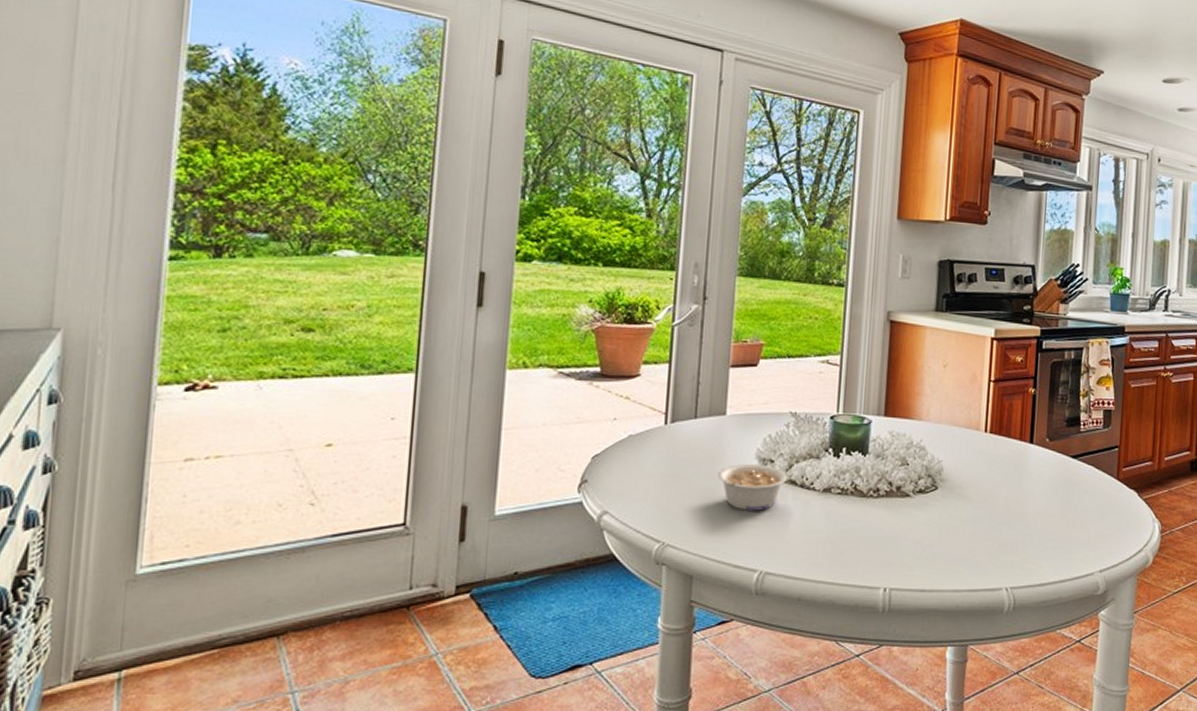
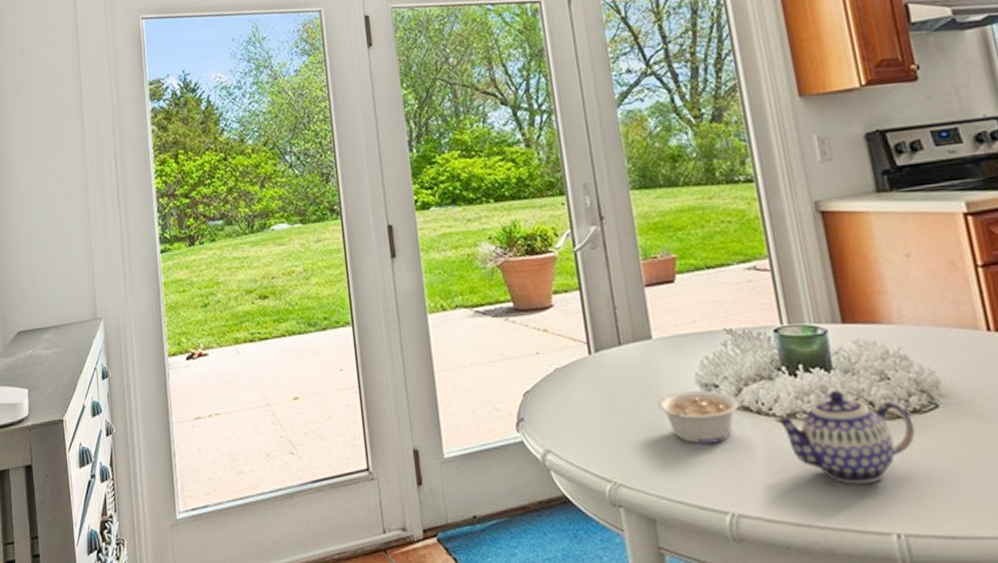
teapot: none [813,471,917,548] -> present [774,391,915,484]

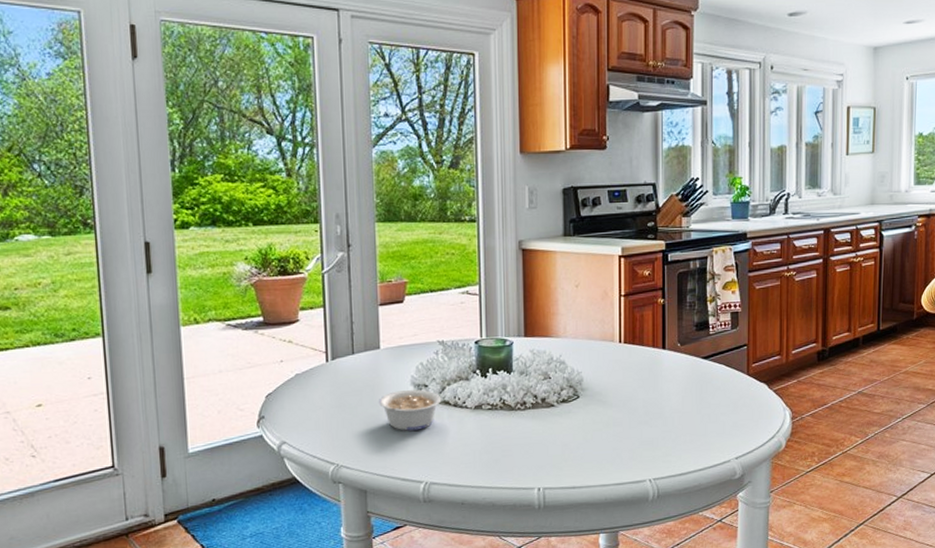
teapot: present [774,391,915,484] -> none [466,387,561,455]

